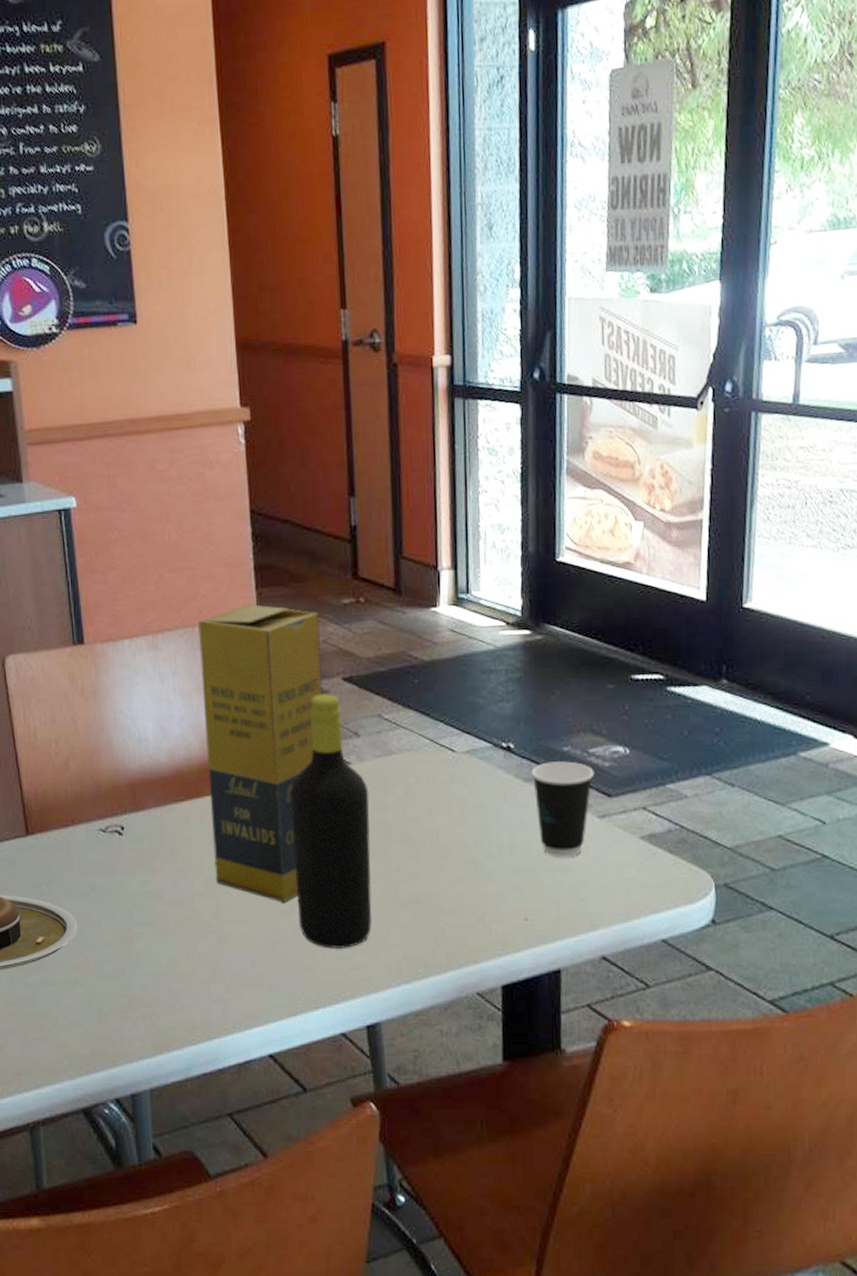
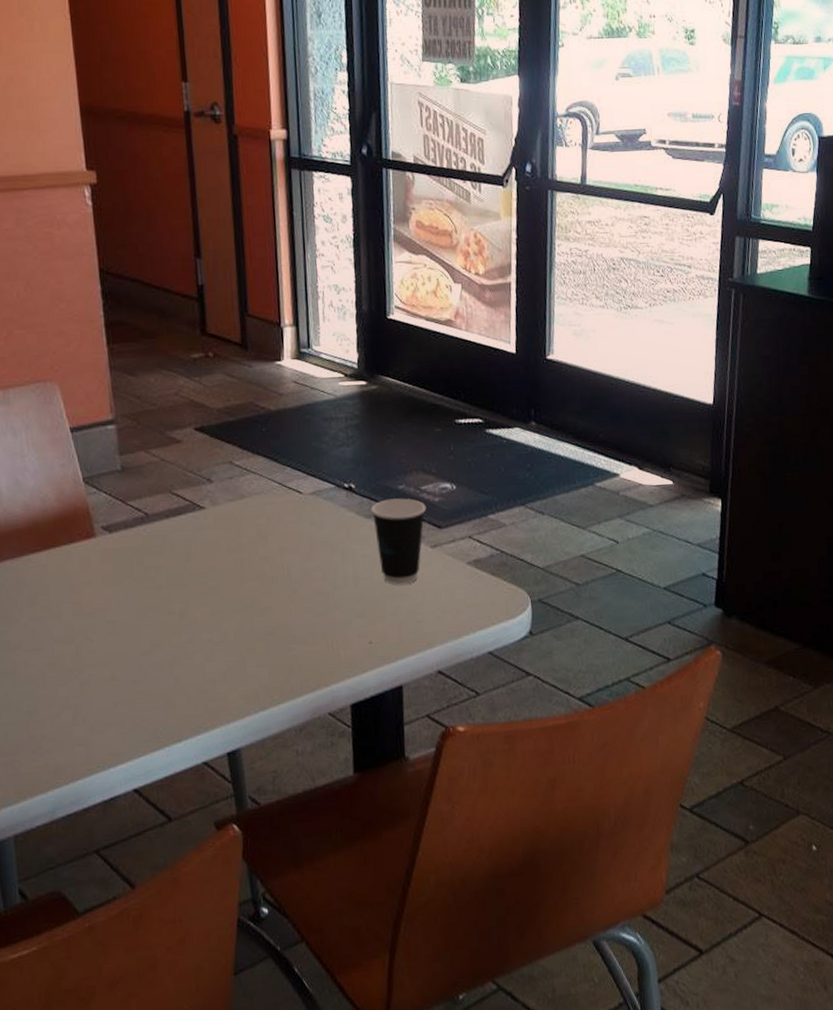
food box: present [198,604,323,903] -> none [50,359,176,643]
bottle: present [290,694,372,949] -> none [146,443,229,683]

